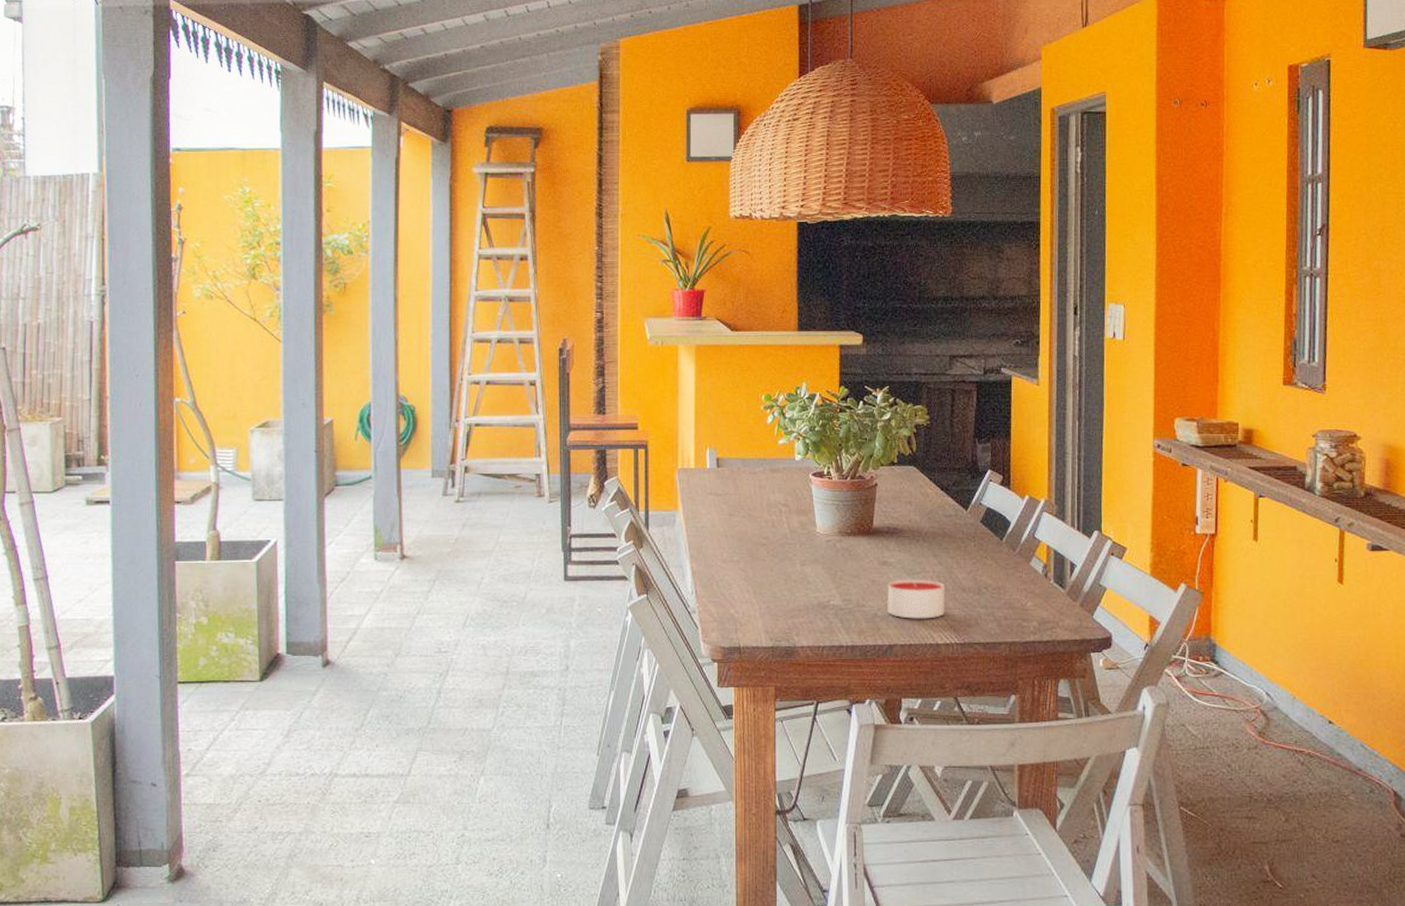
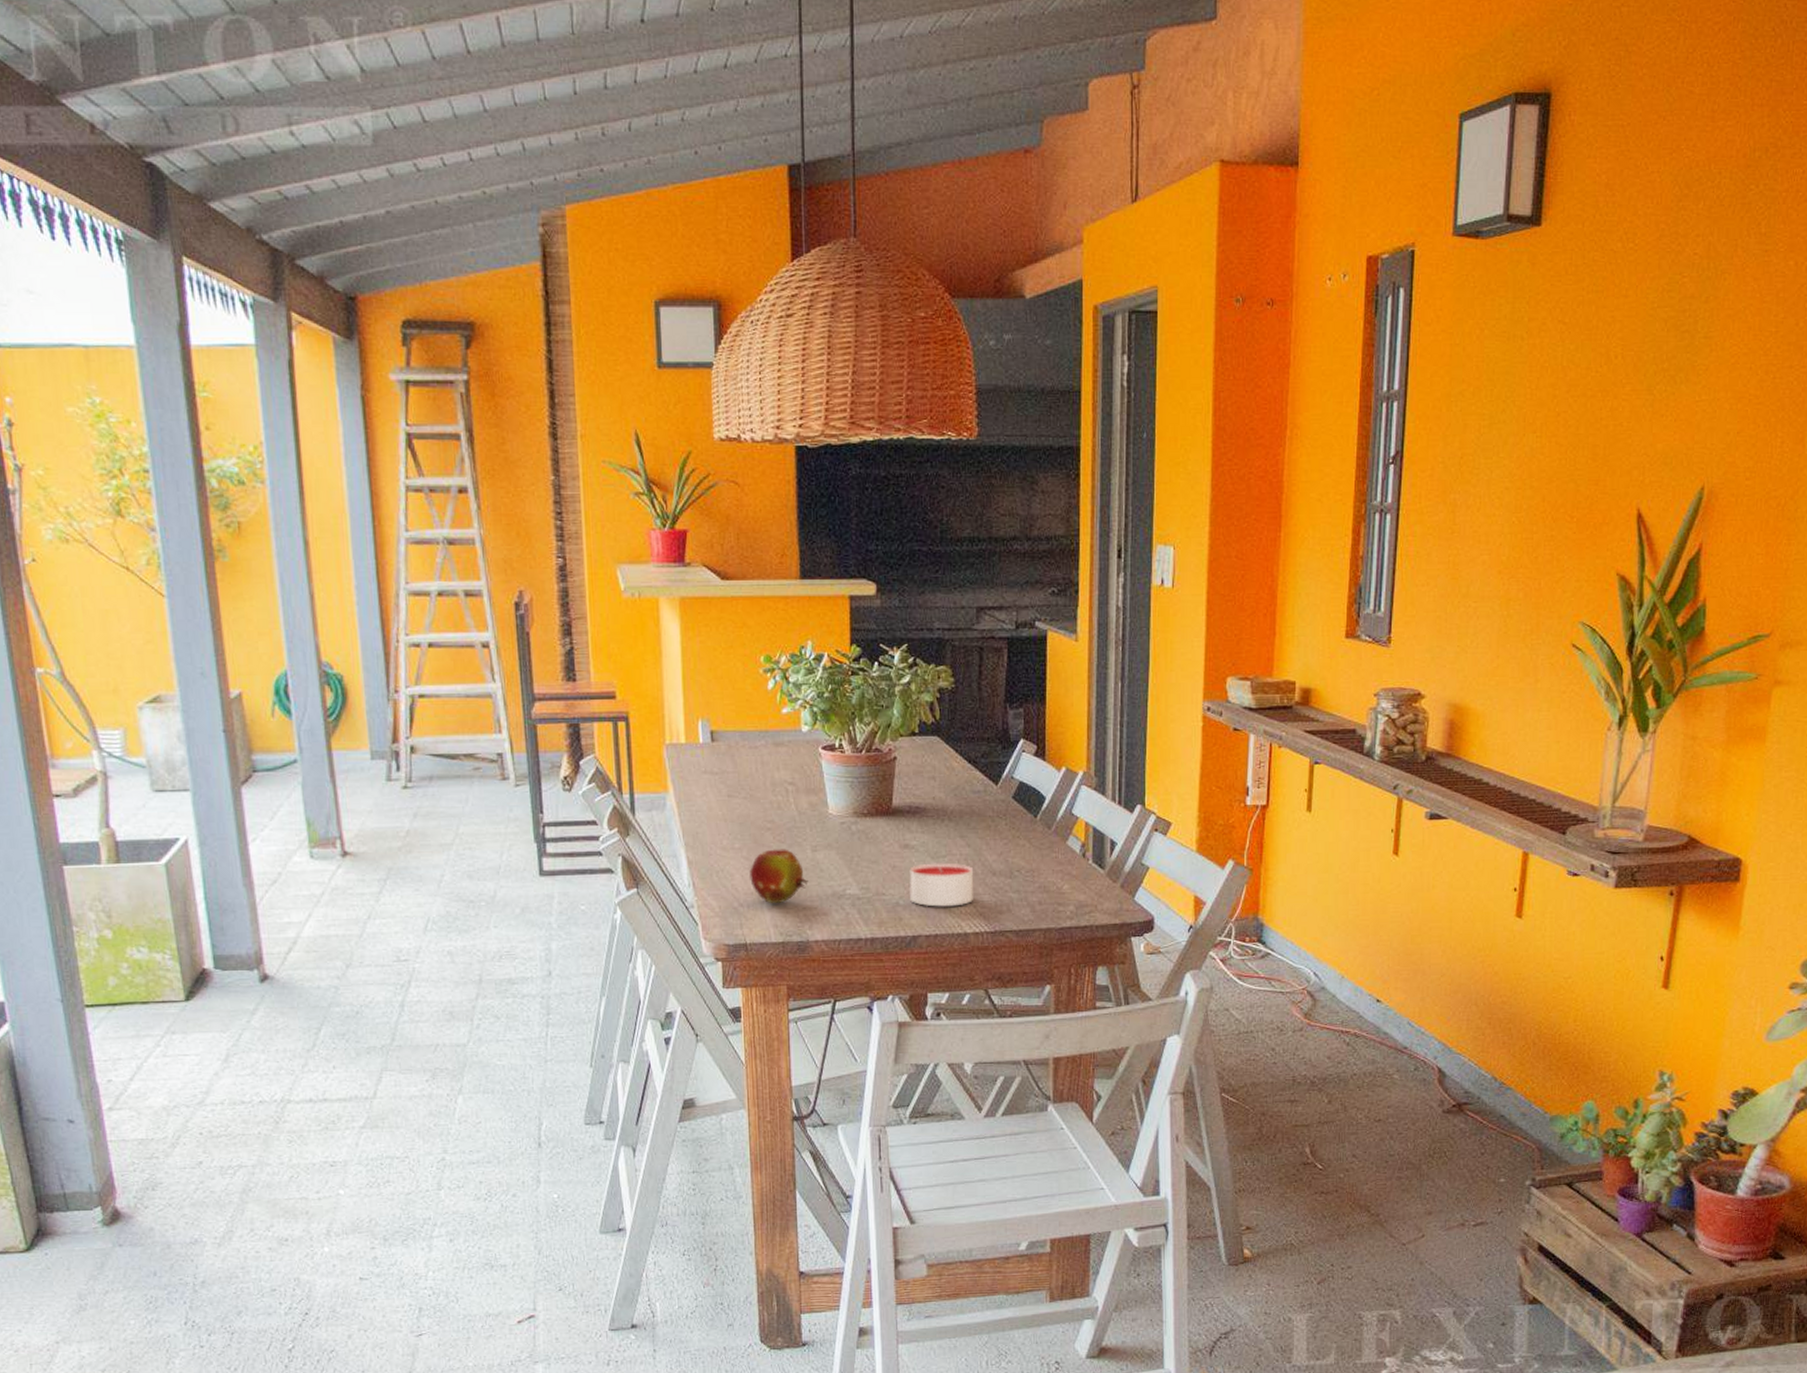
fruit: none [745,562,797,612] -> present [749,849,808,904]

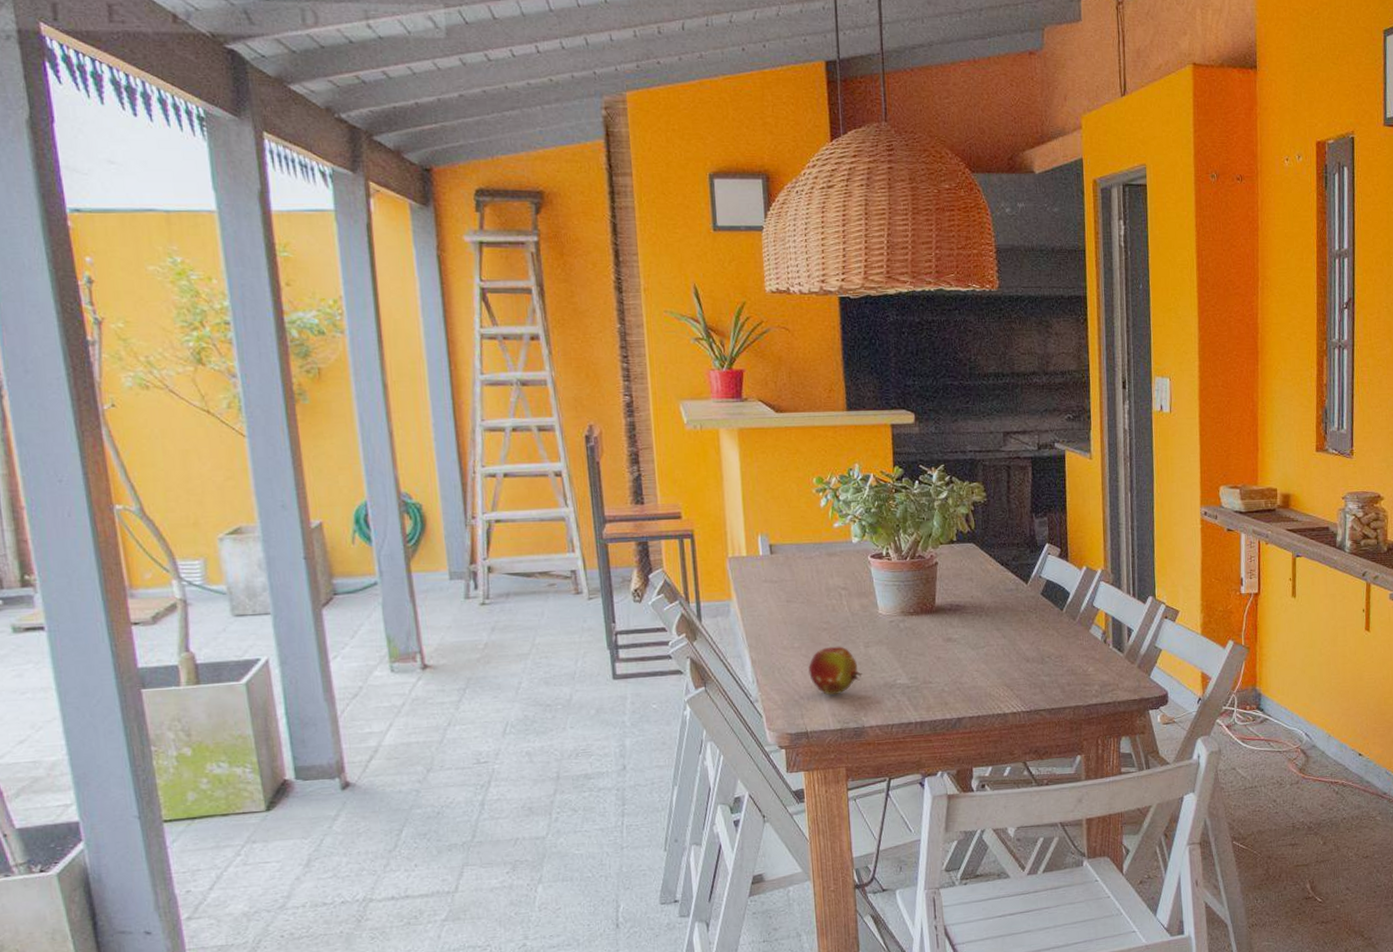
candle: present [909,862,973,907] -> none [953,652,1010,692]

